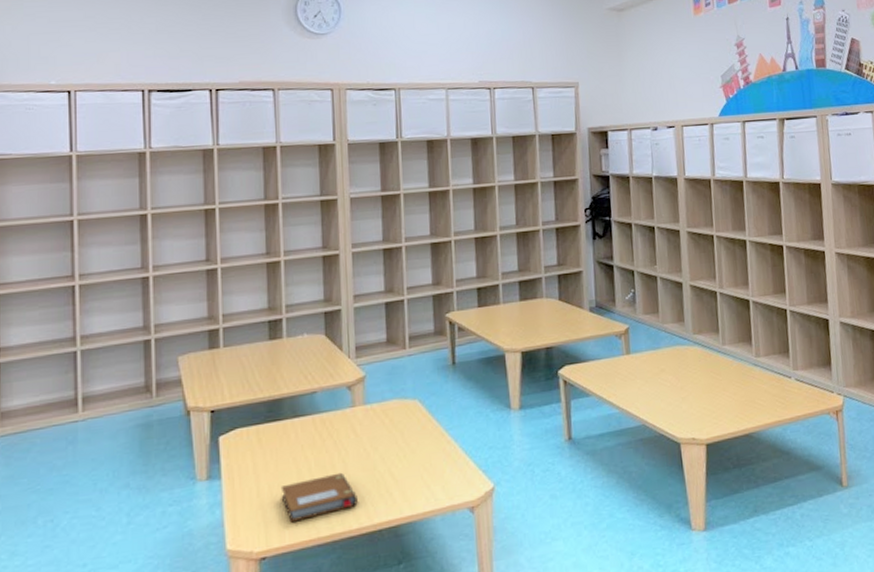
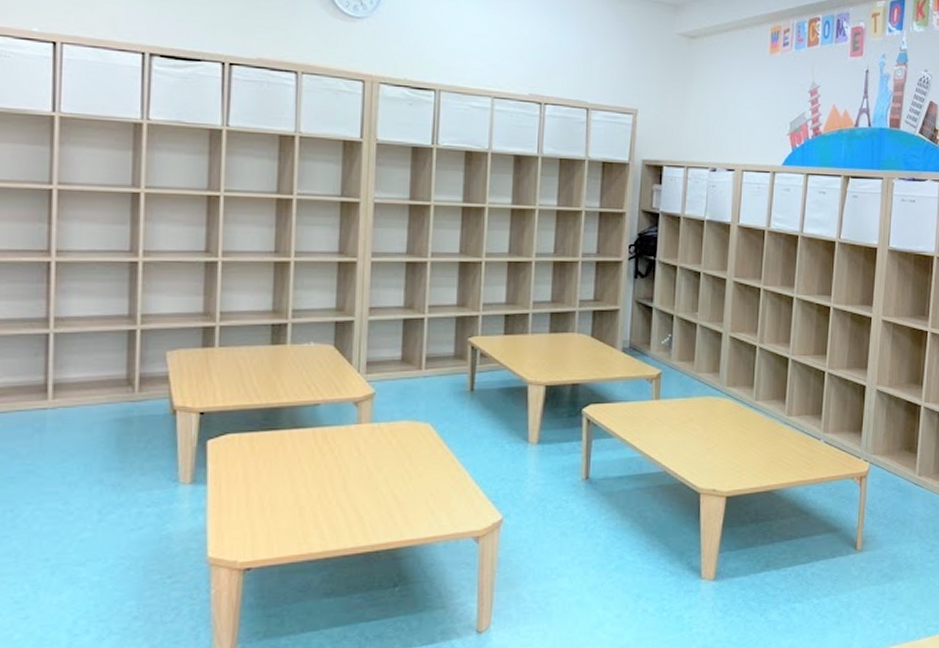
notebook: present [280,472,358,523] -> none [272,489,356,536]

